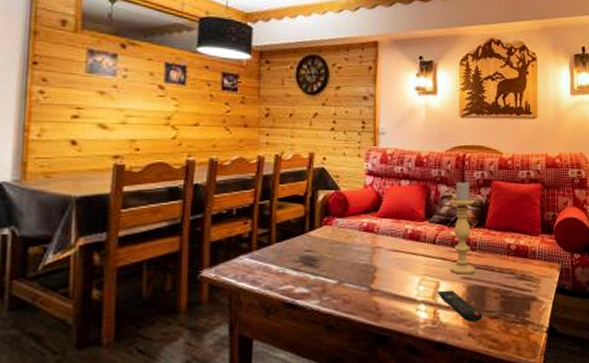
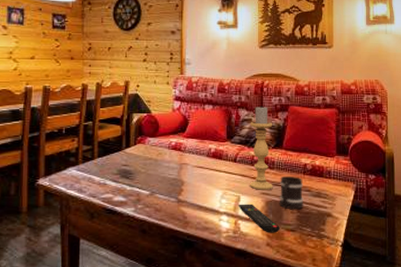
mug: none [481,257,508,295] -> present [279,175,304,210]

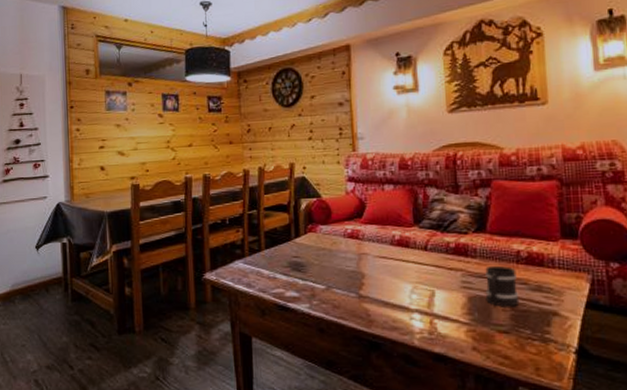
remote control: present [238,203,280,233] -> none [433,299,489,335]
candle holder: present [249,105,273,190] -> none [442,182,477,283]

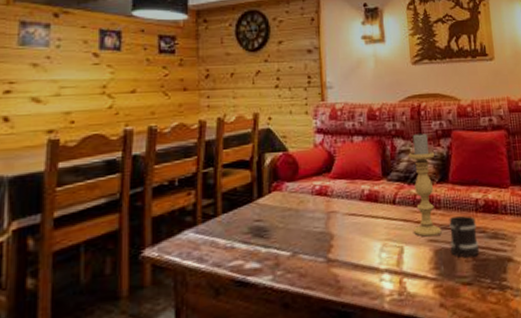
candle holder: none [442,182,477,283] -> present [408,132,442,237]

